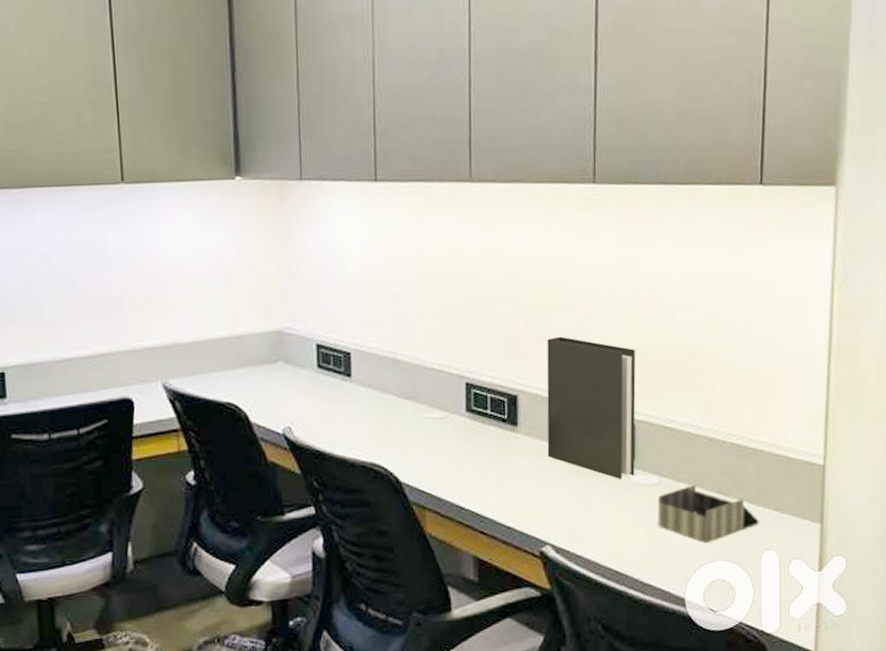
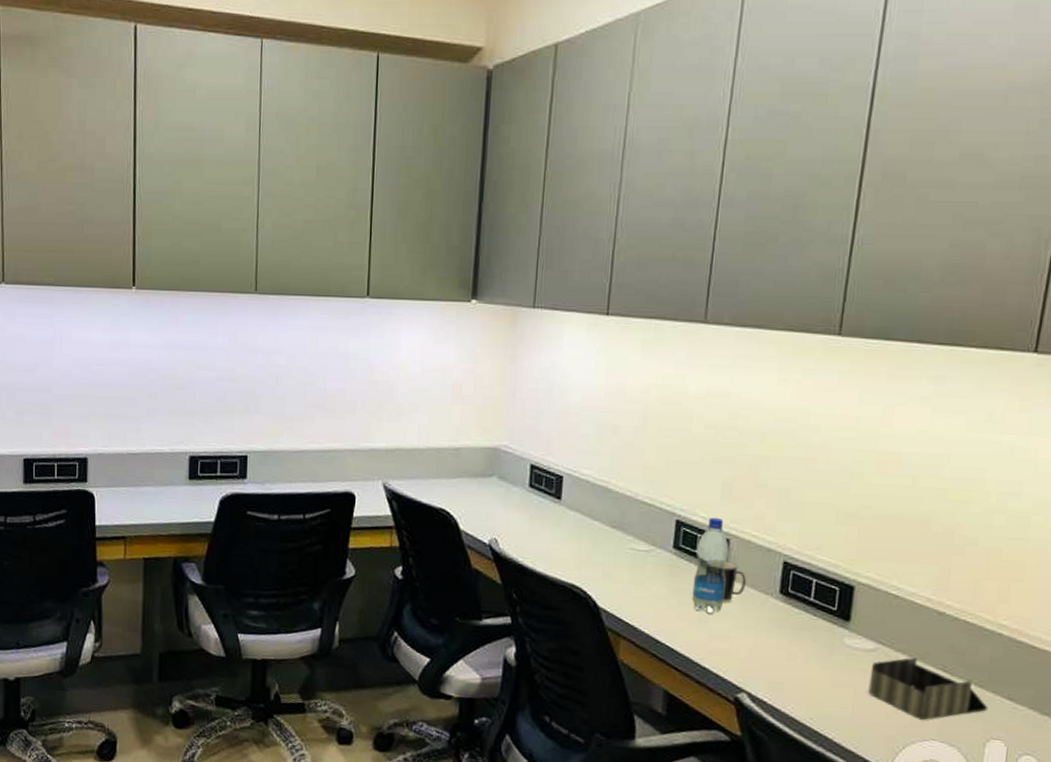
bottle: none [489,375,519,473] -> present [692,517,729,614]
mug: none [516,417,538,460] -> present [721,561,746,603]
binder: present [547,336,636,480] -> none [754,486,865,640]

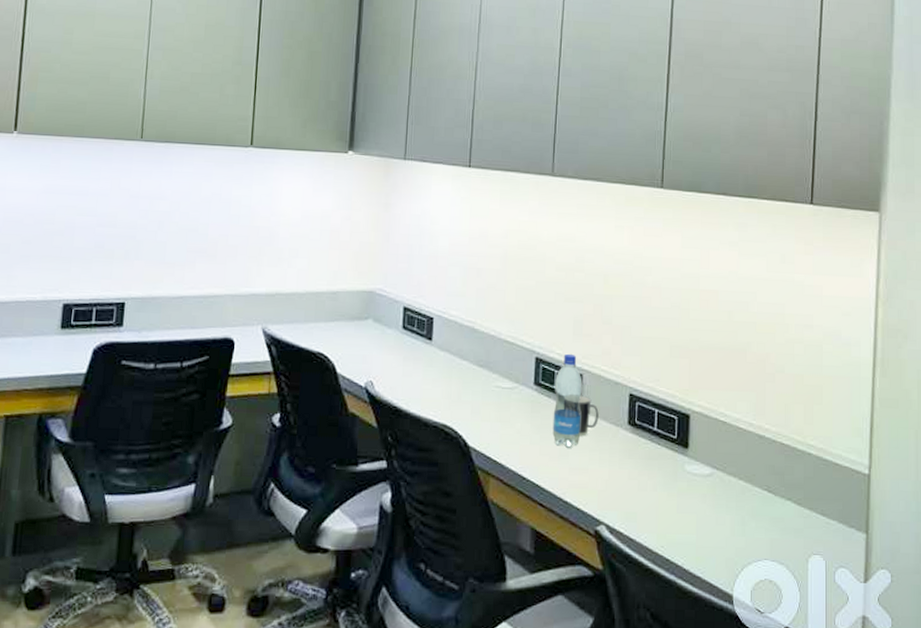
desk organizer: present [868,657,989,720] -> none [709,479,807,540]

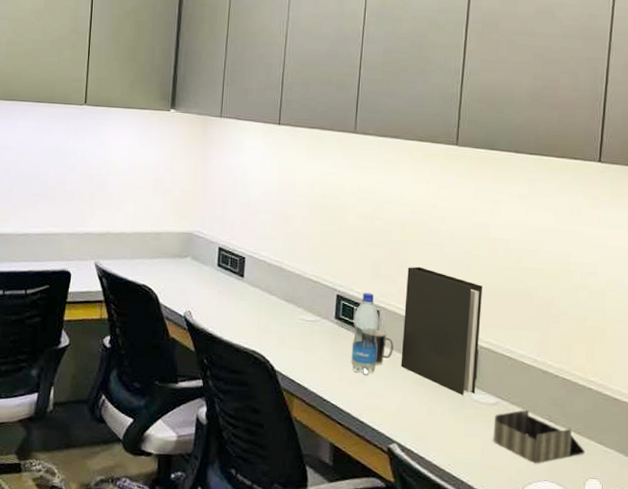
binder: none [607,323,693,468] -> present [400,266,482,396]
desk organizer: none [709,479,807,540] -> present [493,409,586,463]

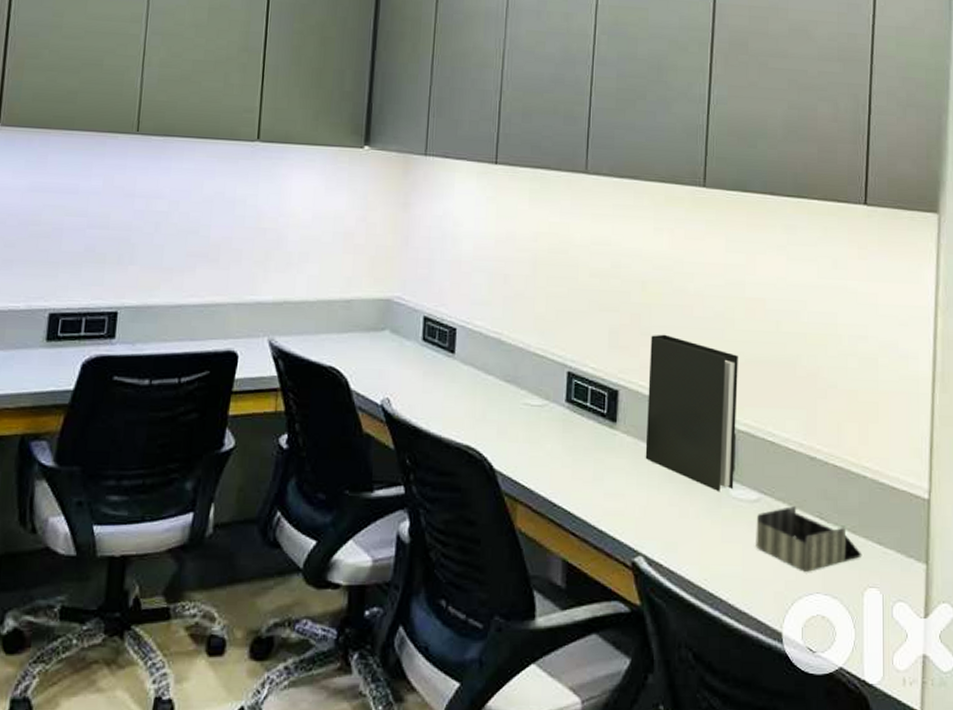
bottle: present [351,292,379,375] -> none [586,367,619,471]
mug: present [375,329,394,366] -> none [614,413,636,459]

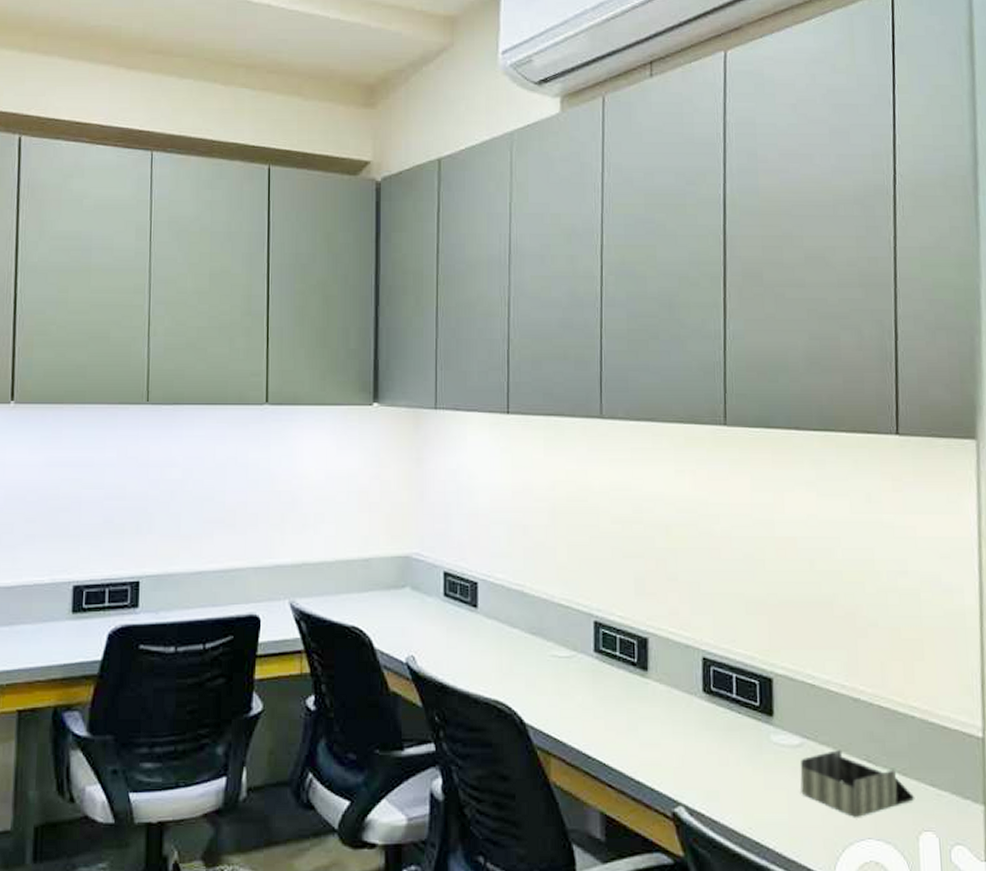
binder: present [645,334,738,492] -> none [678,578,774,738]

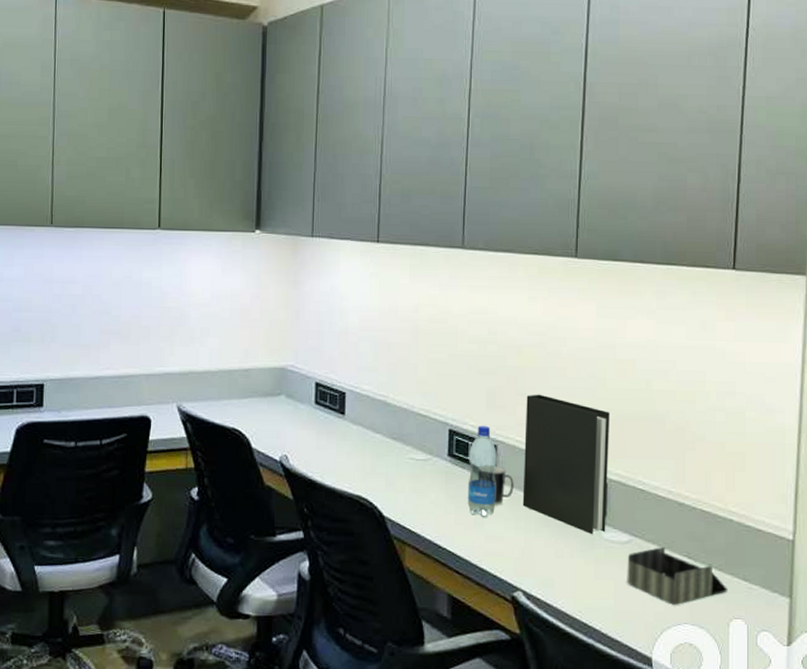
bottle: none [617,615,650,721] -> present [467,425,497,517]
mug: none [646,661,669,708] -> present [494,465,514,506]
binder: none [678,578,774,738] -> present [522,394,610,535]

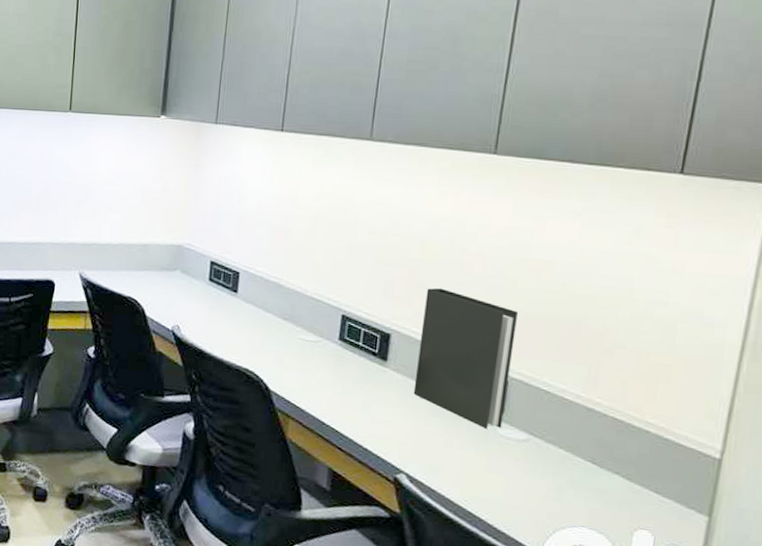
bottle: present [467,425,497,517] -> none [355,313,391,401]
mug: present [494,465,514,506] -> none [383,353,406,392]
desk organizer: present [627,546,729,605] -> none [520,448,636,508]

